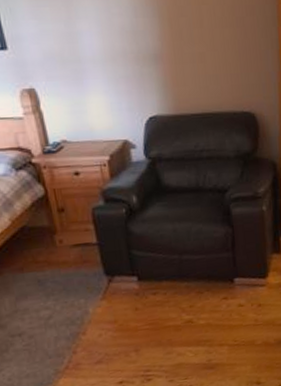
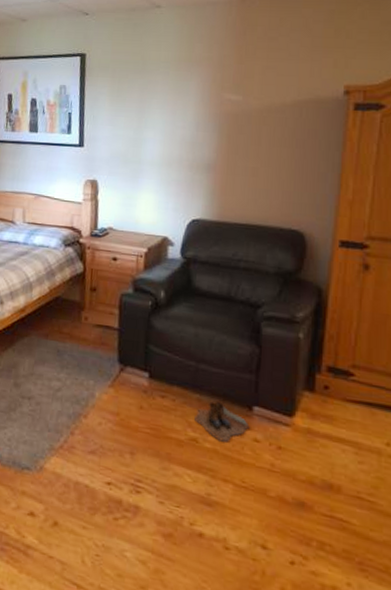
boots: none [186,283,234,316] -> present [194,400,250,442]

